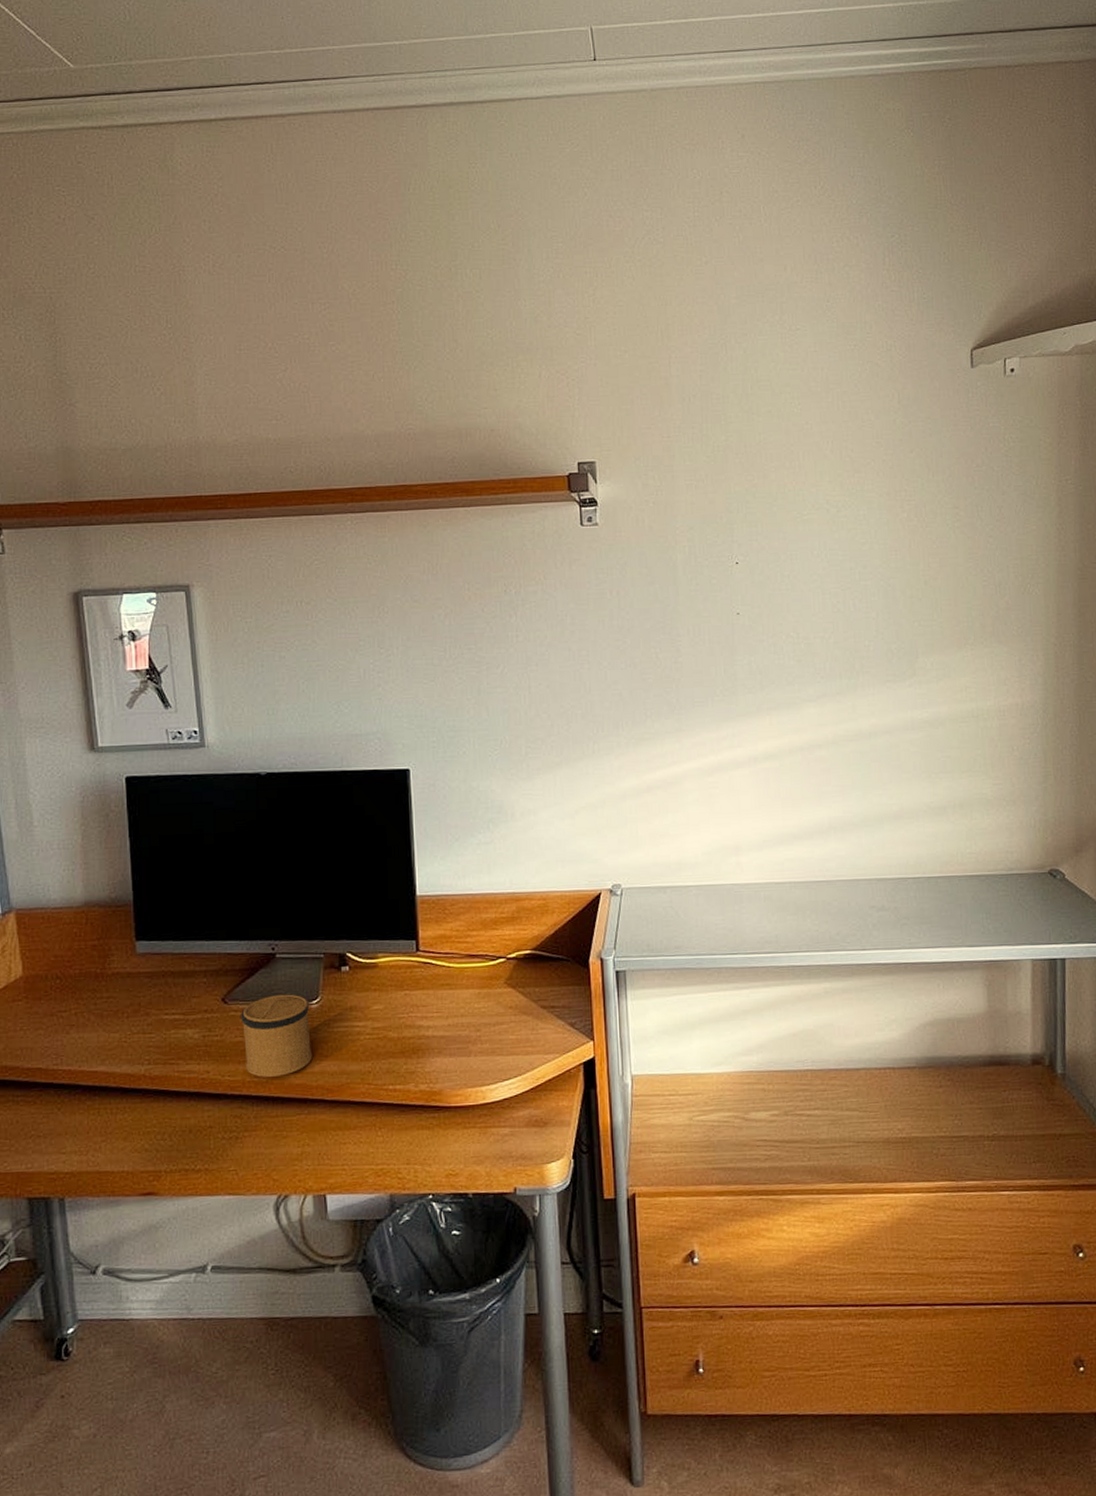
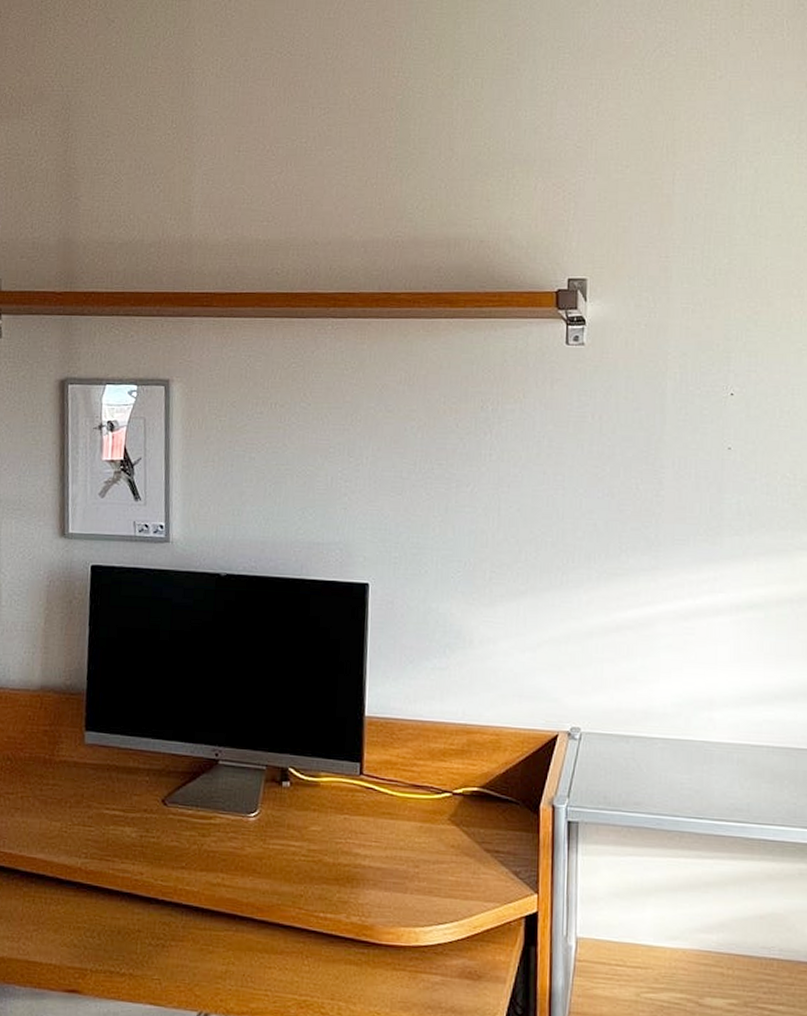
speaker: present [241,994,313,1077] -> none [179,802,247,888]

